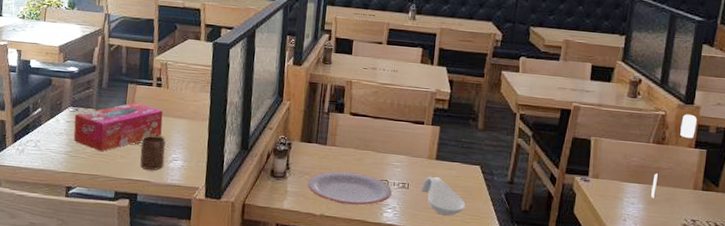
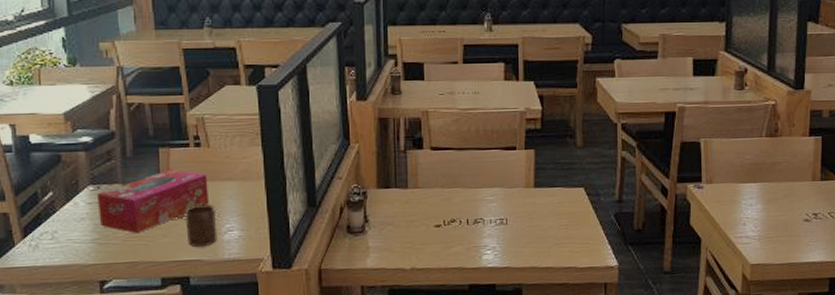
plate: present [307,171,392,206] -> none [391,215,489,253]
spoon rest: present [420,176,465,216] -> none [521,206,573,248]
water jug: present [651,114,697,198] -> none [769,100,808,196]

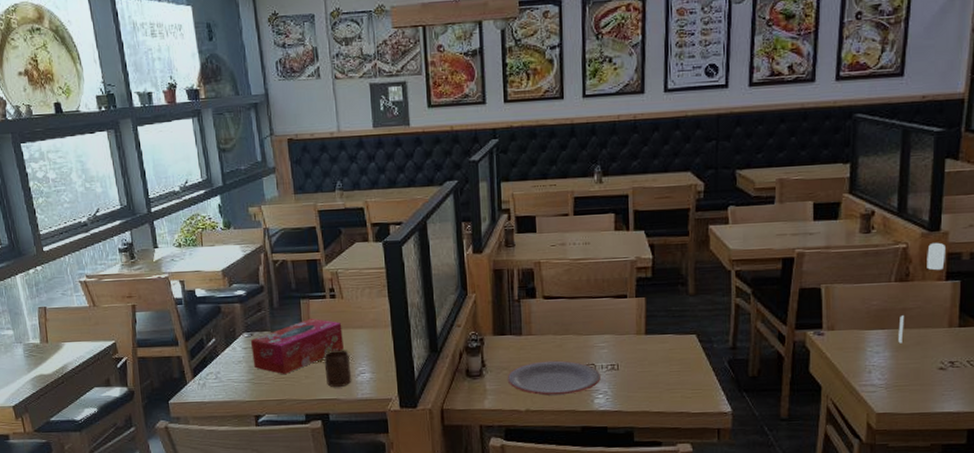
plate: none [391,215,489,253] -> present [507,360,600,396]
water jug: none [769,100,808,196] -> present [898,242,945,344]

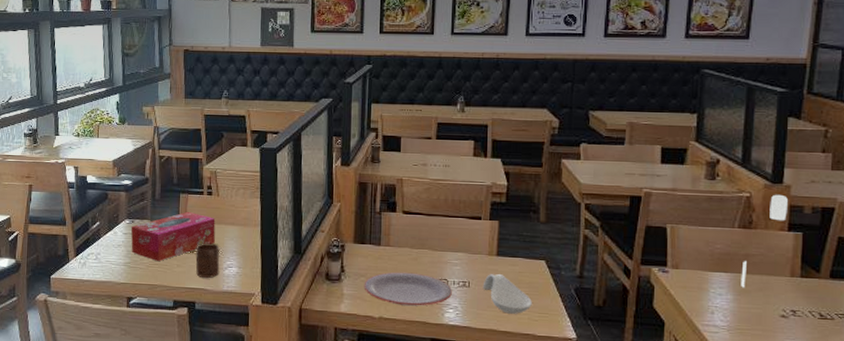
spoon rest: none [632,352,684,393] -> present [482,273,532,314]

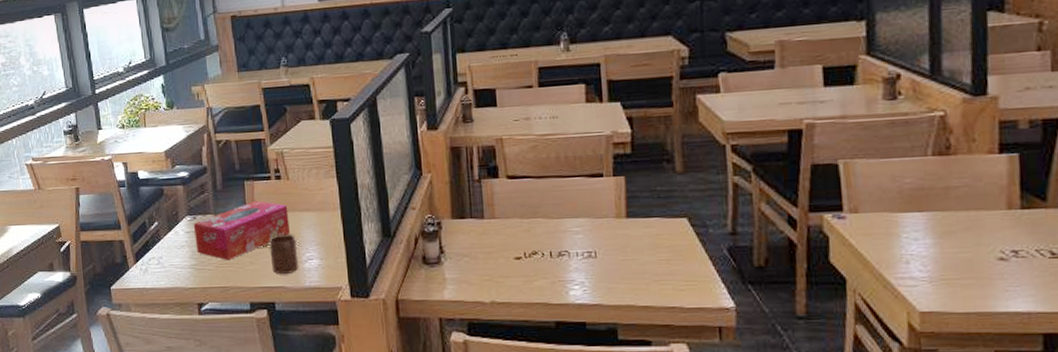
plate: present [364,272,452,306] -> none [468,246,576,286]
spoon rest: present [482,273,532,314] -> none [612,238,676,285]
water jug: present [741,194,788,288] -> none [941,108,997,229]

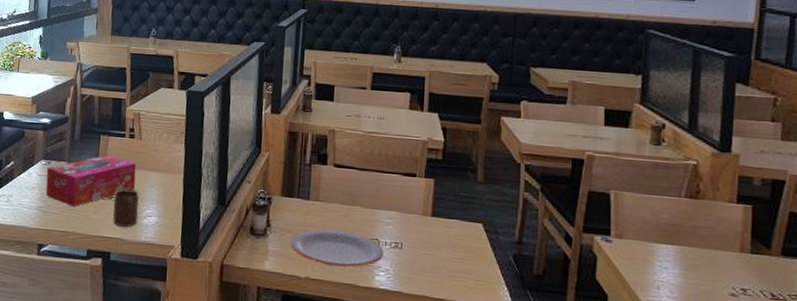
plate: none [468,246,576,286] -> present [290,229,383,268]

